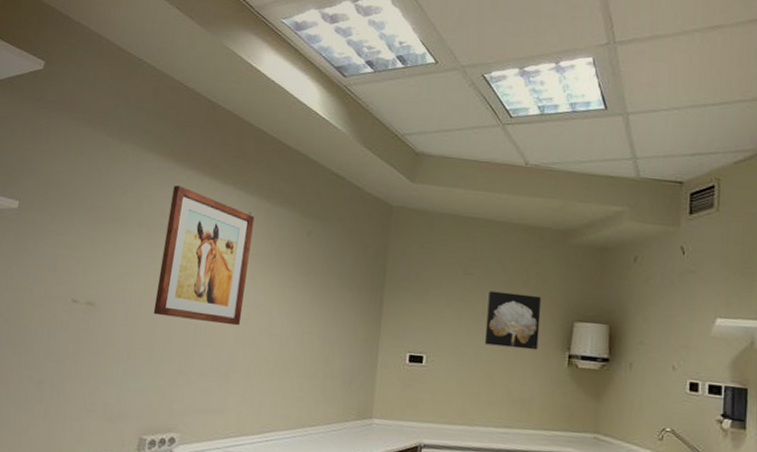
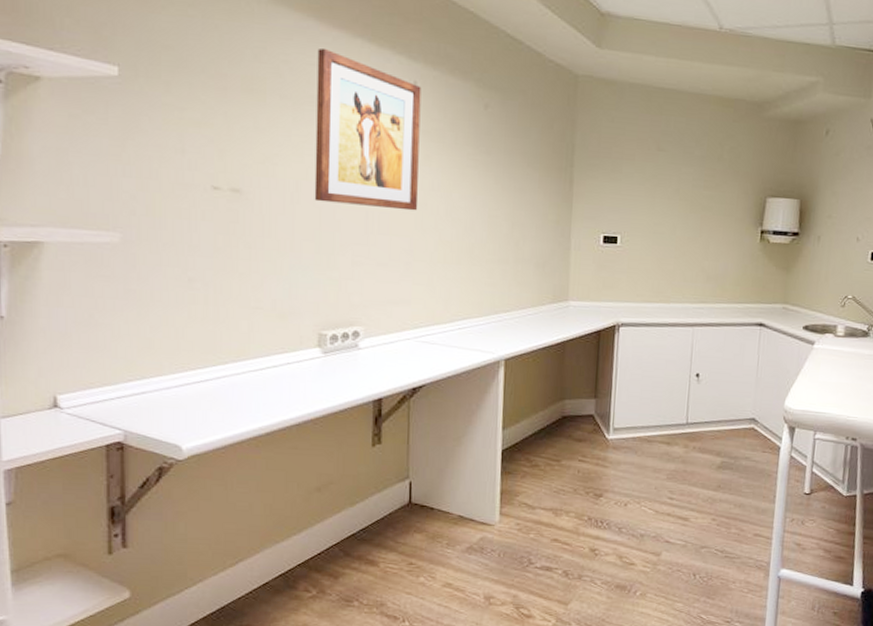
wall art: present [484,291,541,350] -> none [679,167,735,227]

